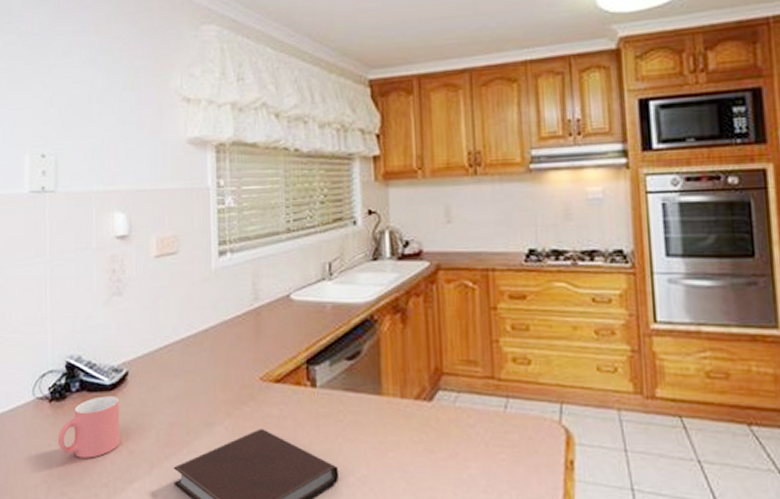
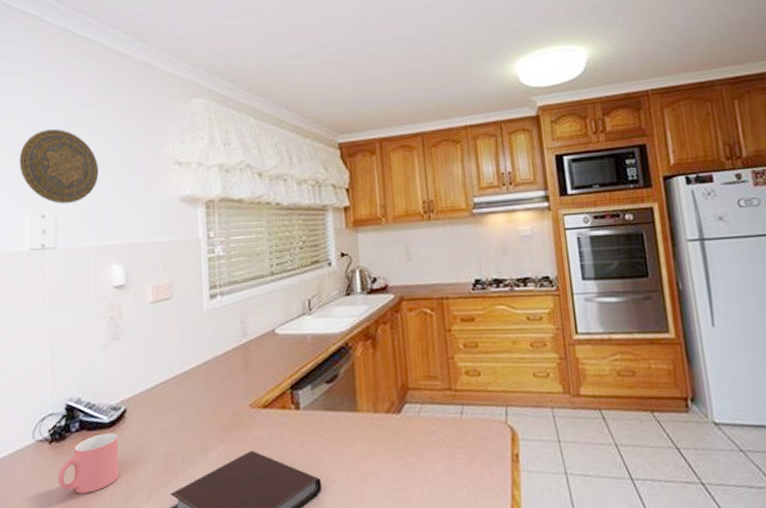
decorative plate: none [19,59,101,143] -> present [19,129,99,204]

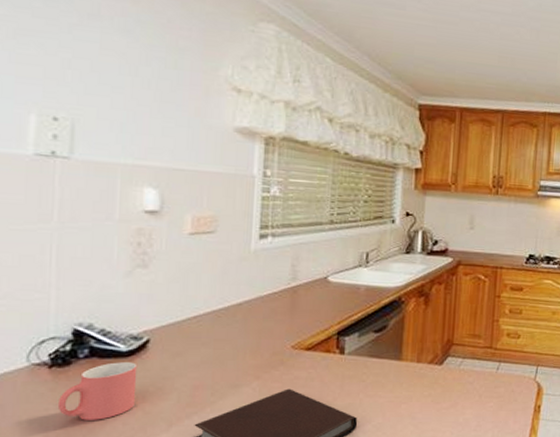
decorative plate: present [19,129,99,204] -> none [24,16,135,111]

